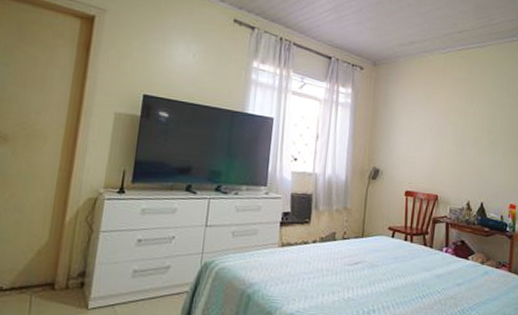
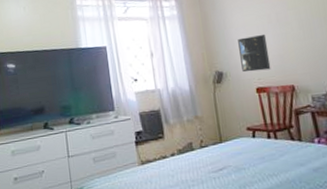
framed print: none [397,140,425,176] -> present [238,34,271,73]

